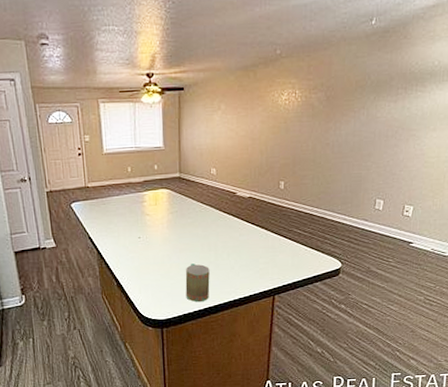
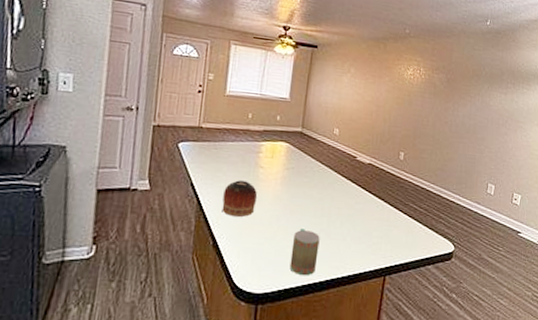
bowl: none [118,228,149,260] -> present [222,180,258,217]

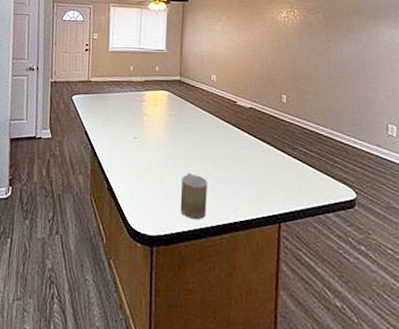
bowl: present [222,180,258,217] -> none [113,127,144,162]

